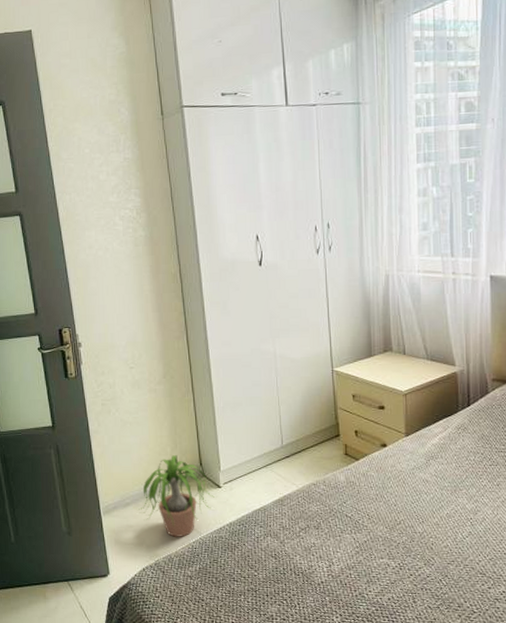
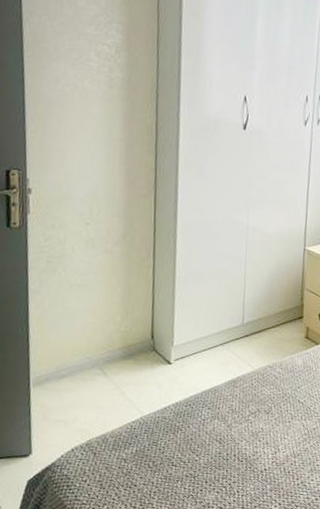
potted plant: present [139,455,214,537] -> none [75,325,163,416]

